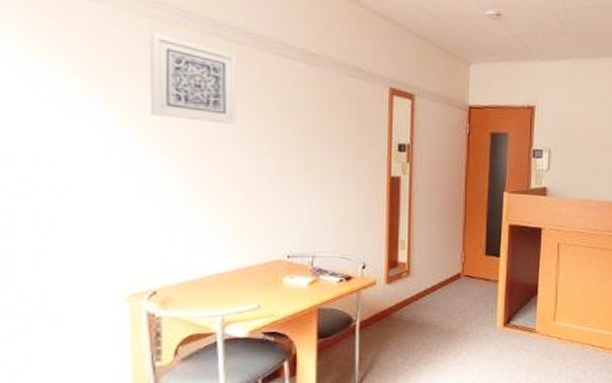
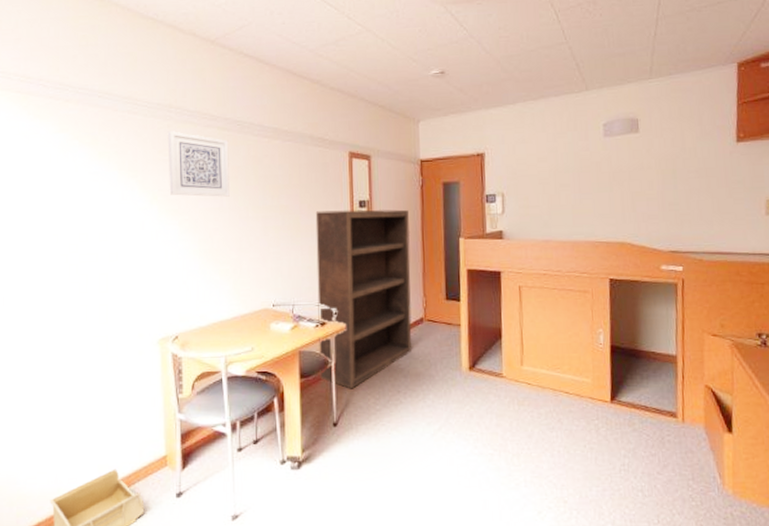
bookshelf: none [341,151,452,349] -> present [315,209,412,389]

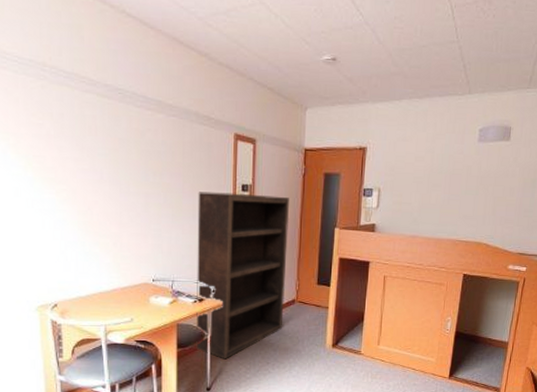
wall art: present [167,131,230,197] -> none [41,92,110,169]

